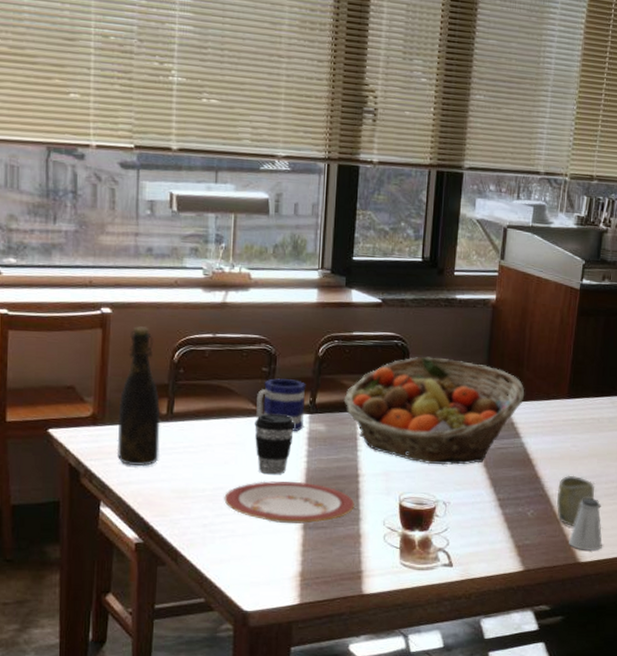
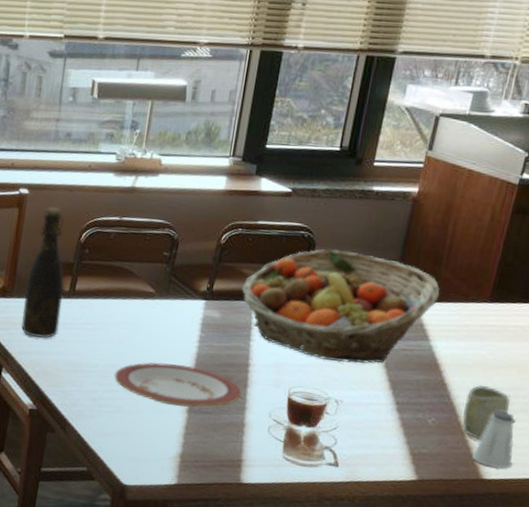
coffee cup: present [254,413,295,475] -> none [149,297,190,357]
mug: present [256,378,306,431] -> none [153,263,206,316]

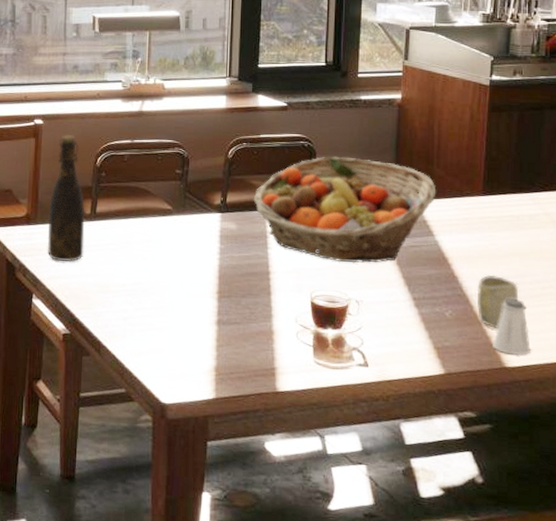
plate: present [114,362,242,408] -> none [142,276,267,319]

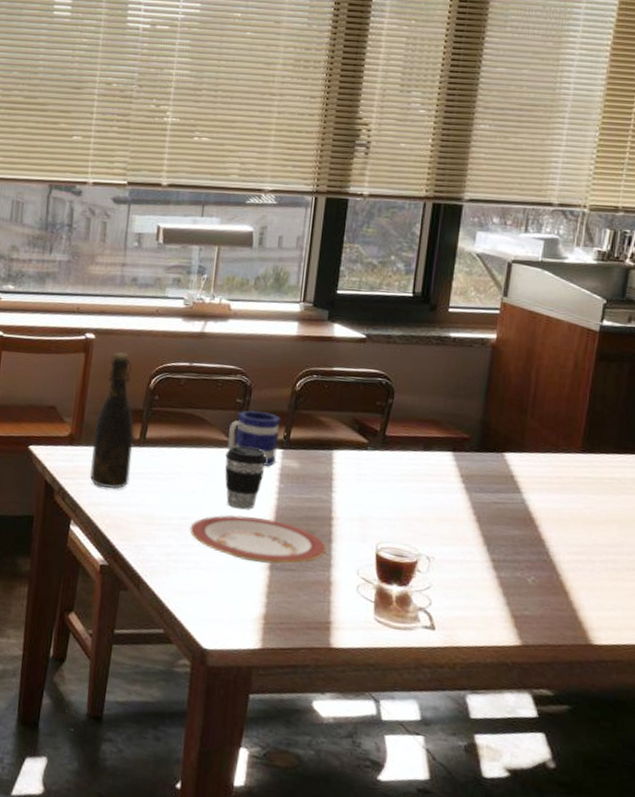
plate: none [142,276,267,319] -> present [190,515,327,564]
coffee cup: none [170,213,208,271] -> present [225,445,267,510]
mug: none [171,180,217,230] -> present [227,410,281,466]
fruit basket: present [253,156,436,263] -> none [320,396,528,518]
cup: present [476,274,519,328] -> none [564,540,614,601]
saltshaker: present [493,299,531,355] -> none [579,570,623,633]

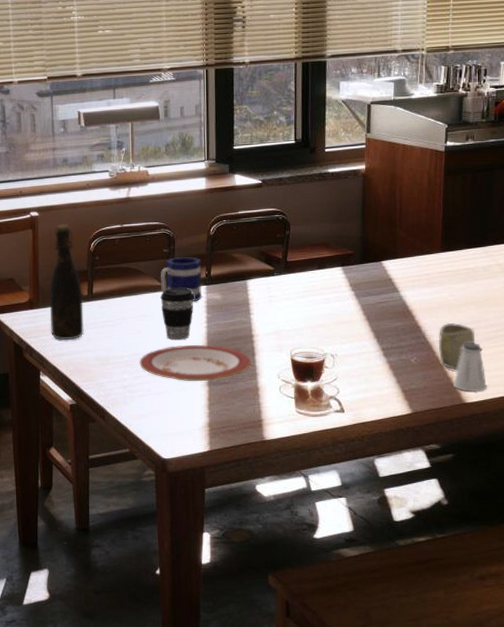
cup: none [564,540,614,601] -> present [438,322,476,370]
saltshaker: none [579,570,623,633] -> present [453,343,487,392]

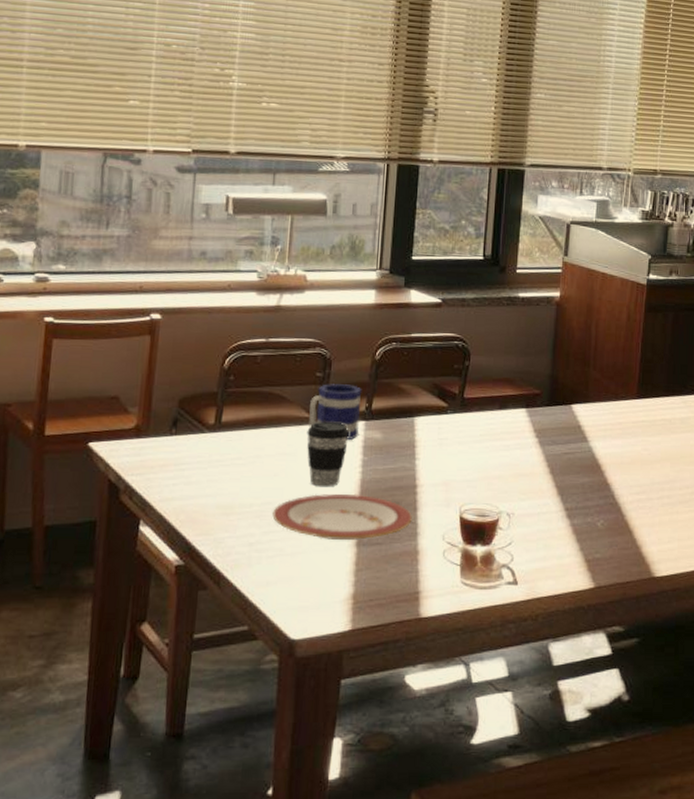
bottle: present [49,224,84,341] -> none [160,332,208,481]
cup: present [438,322,476,370] -> none [628,481,669,537]
saltshaker: present [453,343,487,392] -> none [642,506,679,564]

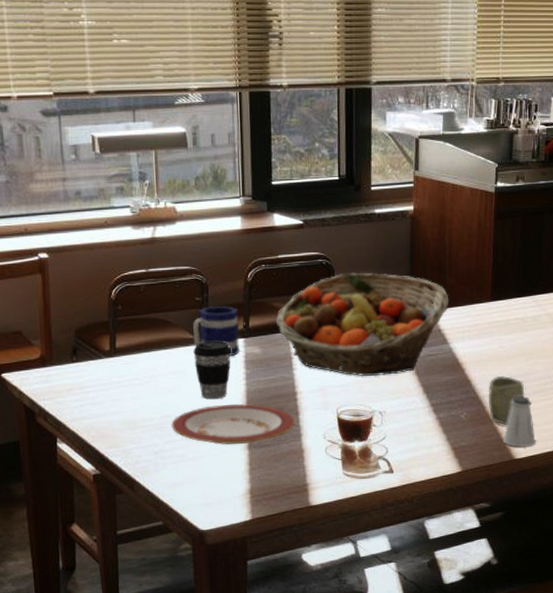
fruit basket: none [401,357,592,473] -> present [275,272,449,377]
cup: none [628,481,669,537] -> present [488,375,525,425]
saltshaker: none [642,506,679,564] -> present [503,396,536,447]

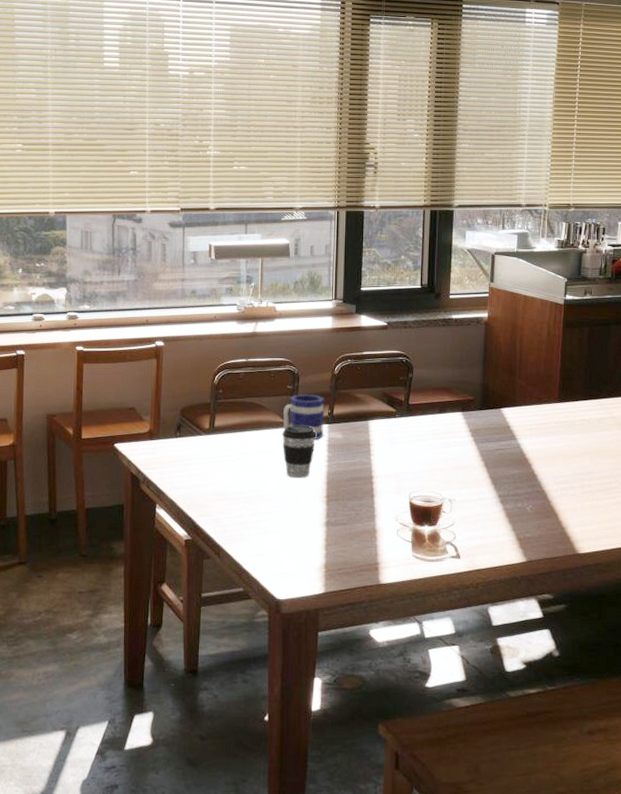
plate: present [171,403,295,445] -> none [258,483,370,521]
fruit basket: present [275,272,449,377] -> none [357,370,519,466]
cup: present [488,375,525,425] -> none [553,472,589,520]
saltshaker: present [503,396,536,447] -> none [567,493,599,542]

